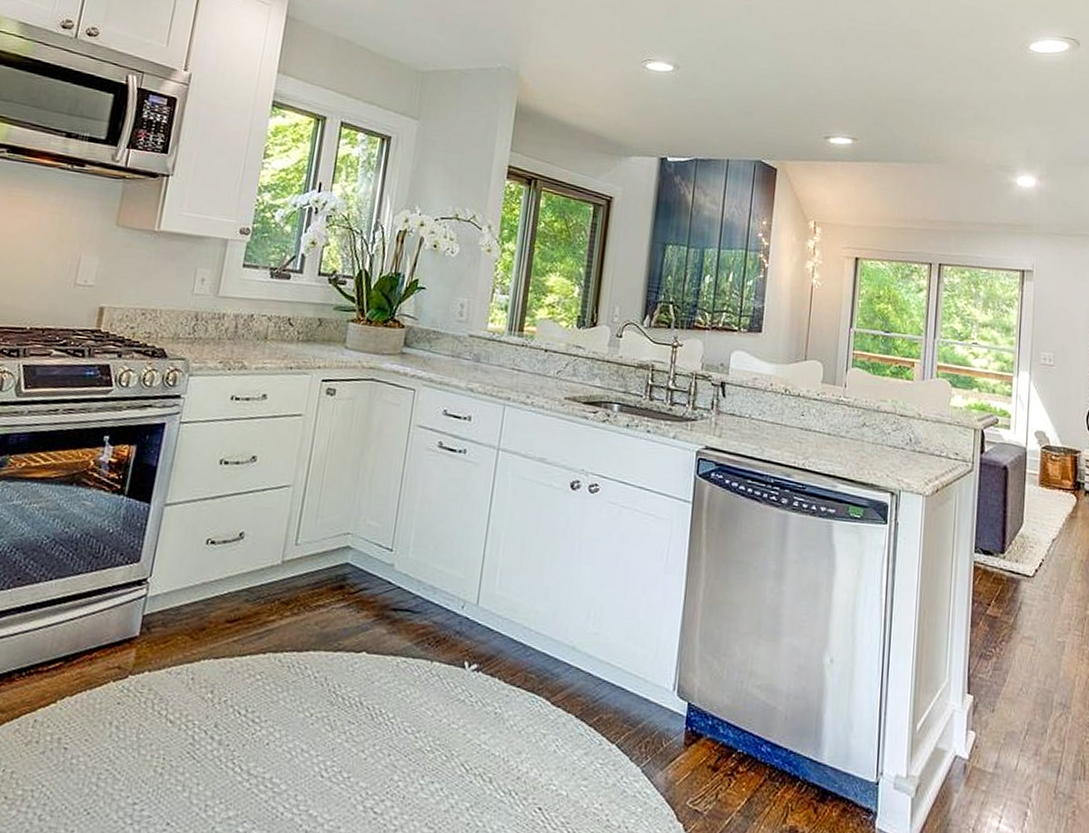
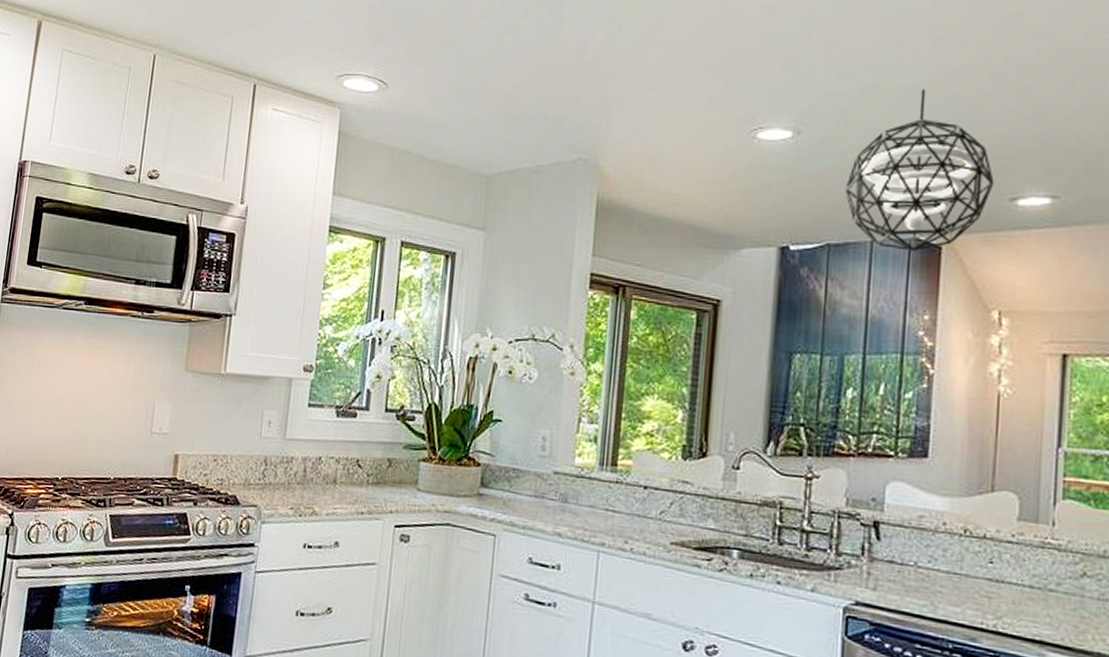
pendant light: none [710,46,815,171] -> present [845,89,994,251]

